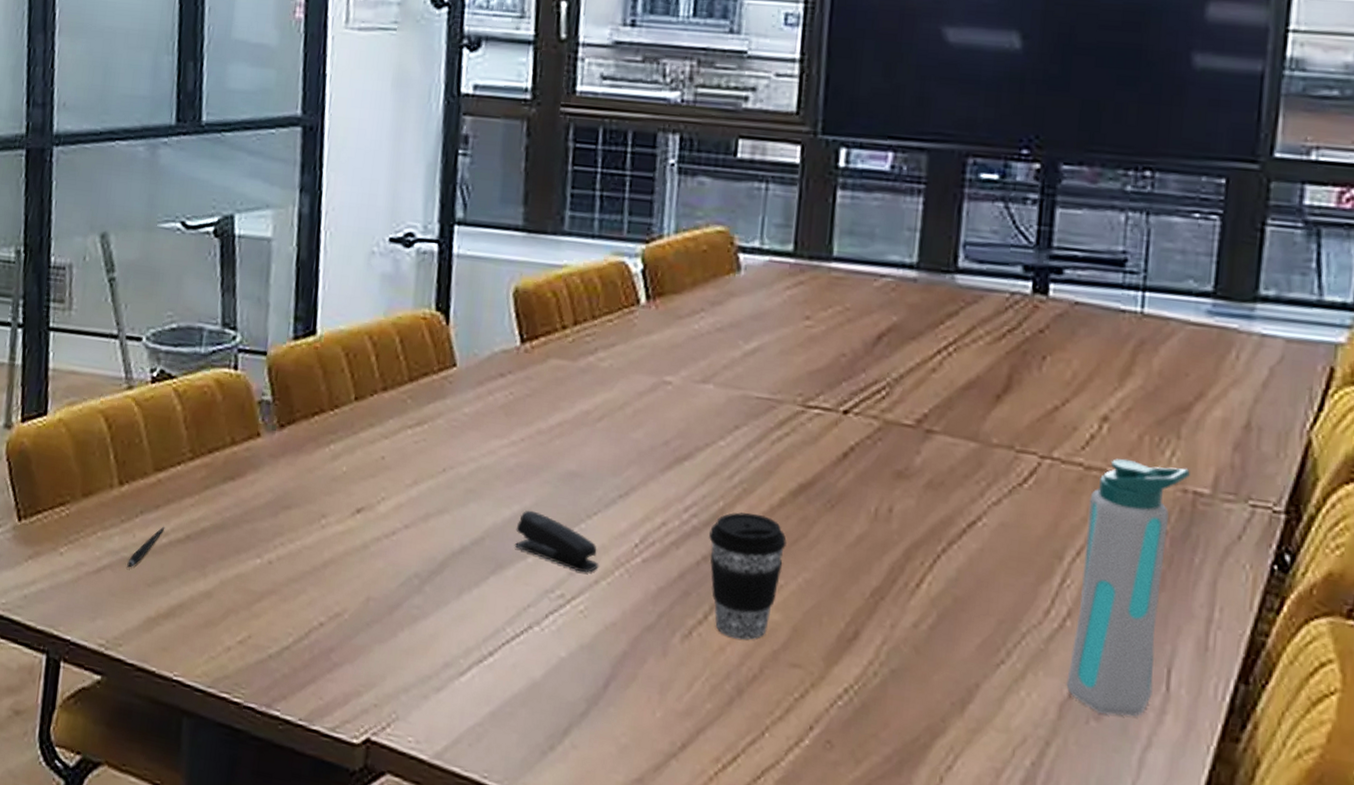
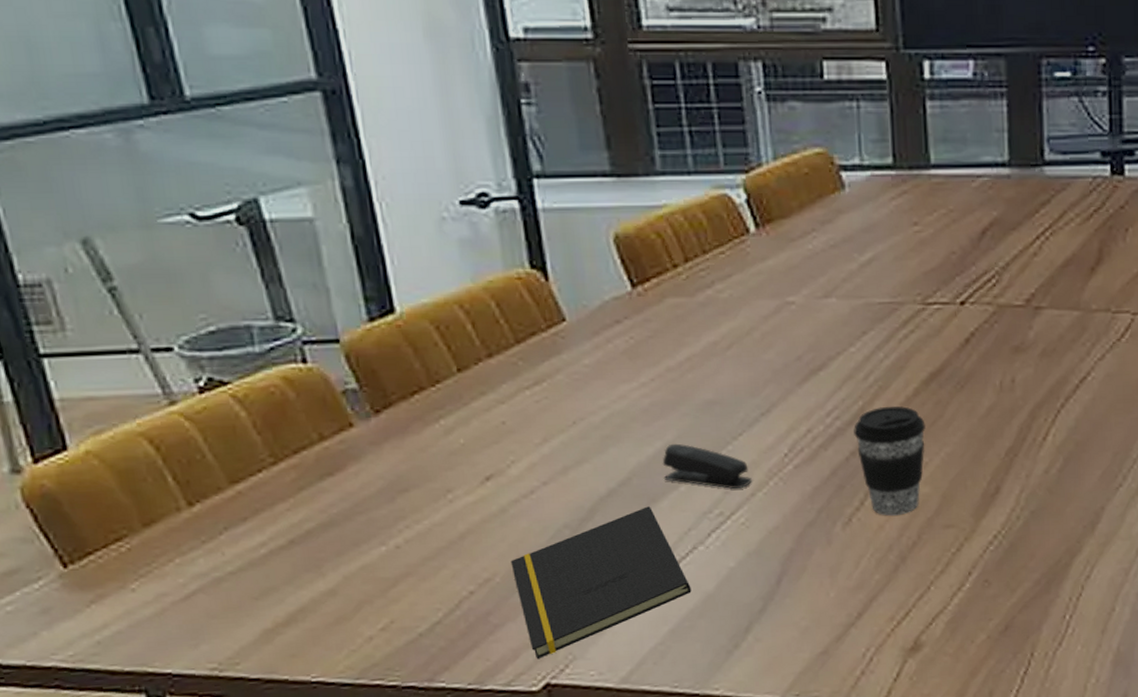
pen: present [127,526,165,568] -> none [222,537,261,587]
notepad: none [360,571,520,711] -> present [510,506,692,660]

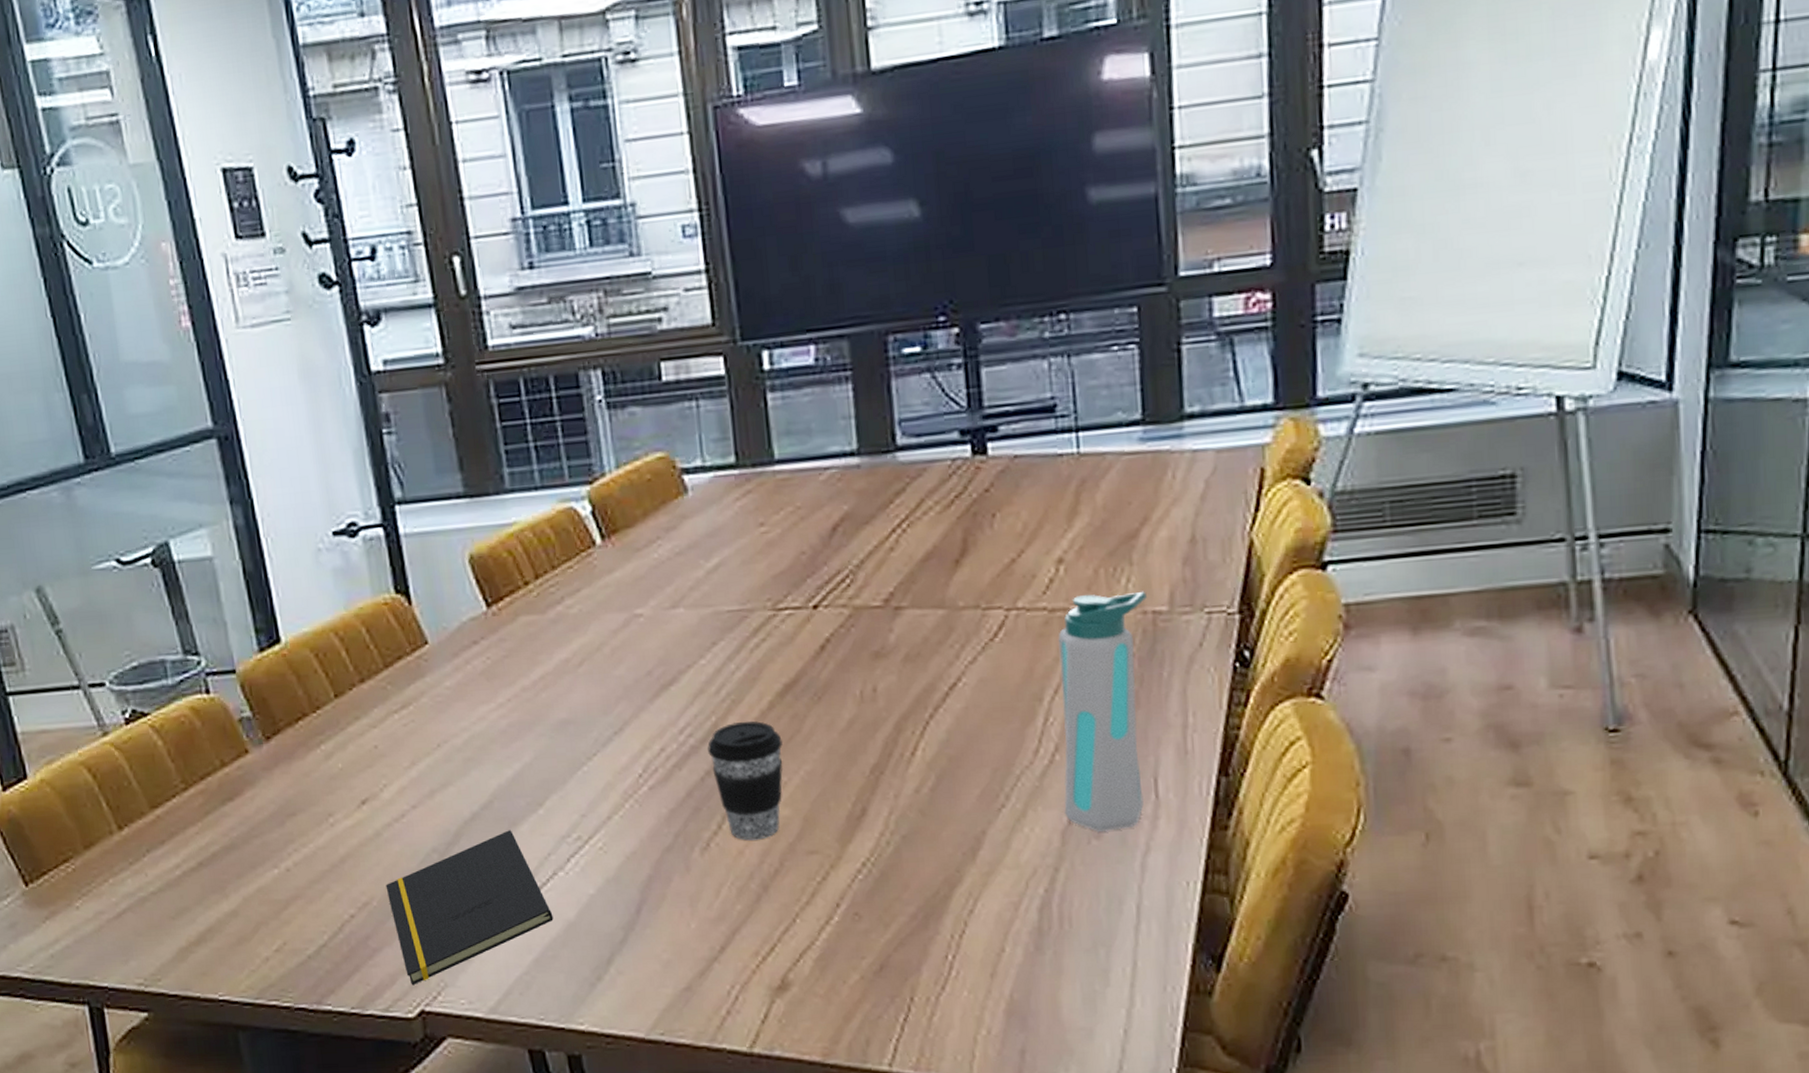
stapler: present [662,443,753,489] -> none [521,765,609,812]

